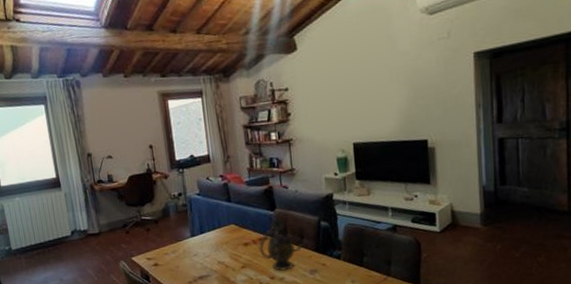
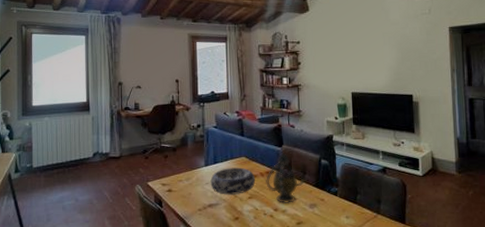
decorative bowl: none [198,236,248,266] -> present [210,167,256,195]

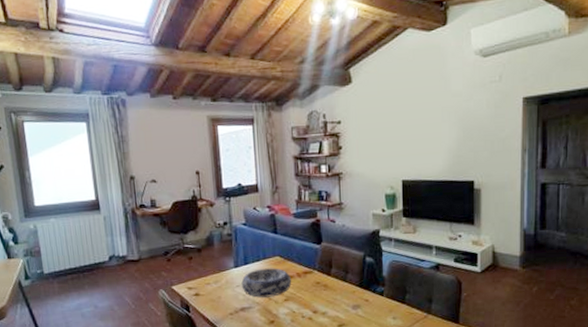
teapot: present [266,153,306,203] -> none [303,250,348,305]

